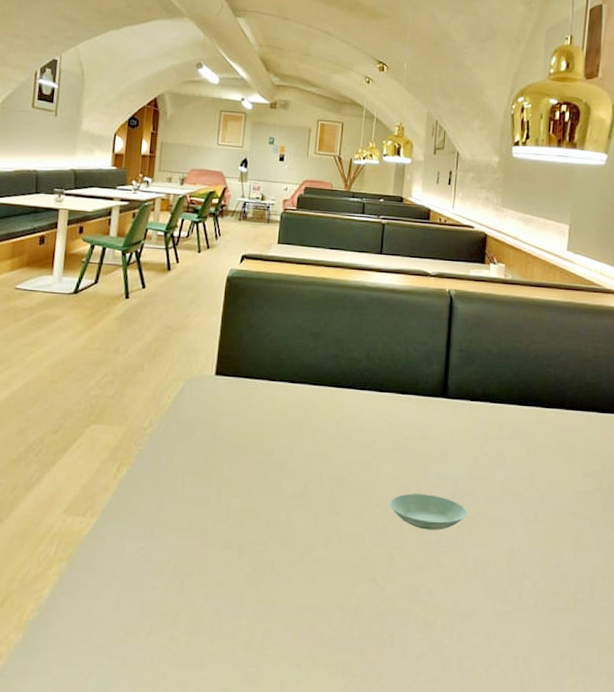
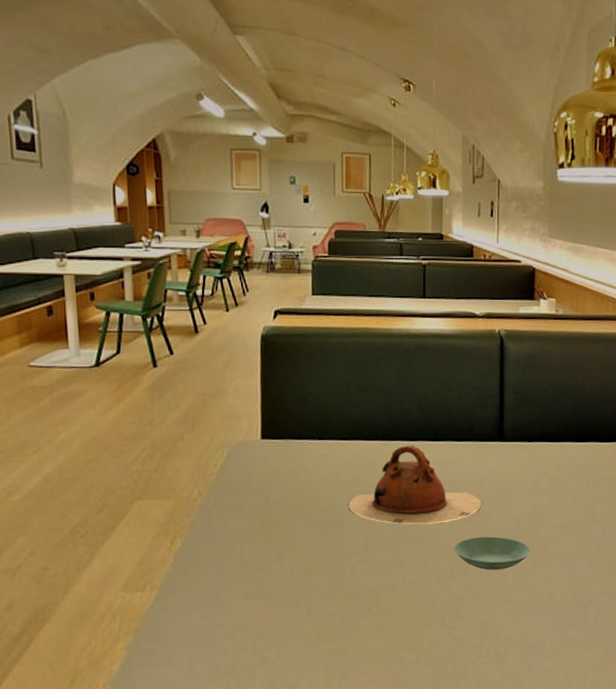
teapot: none [290,393,421,475] -> present [348,445,481,524]

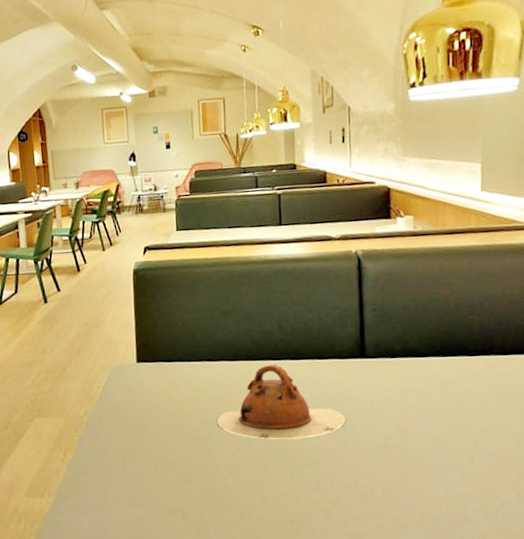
saucer: present [453,536,531,570] -> none [319,451,399,484]

